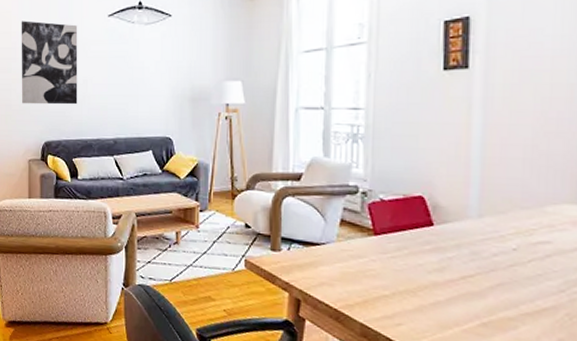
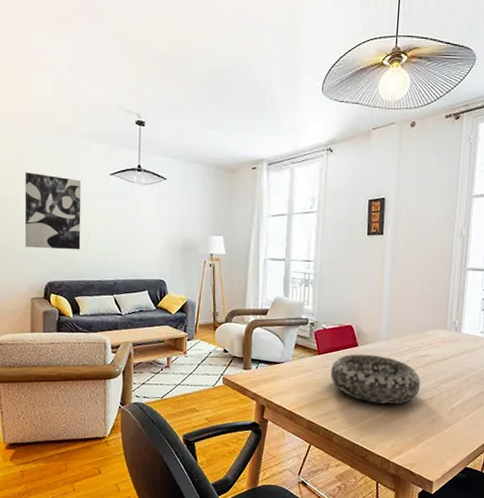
decorative bowl: none [393,236,538,311] -> present [331,354,421,404]

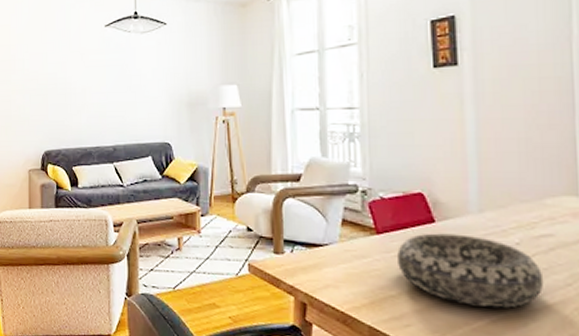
wall art: present [24,172,82,250] -> none [20,33,77,115]

